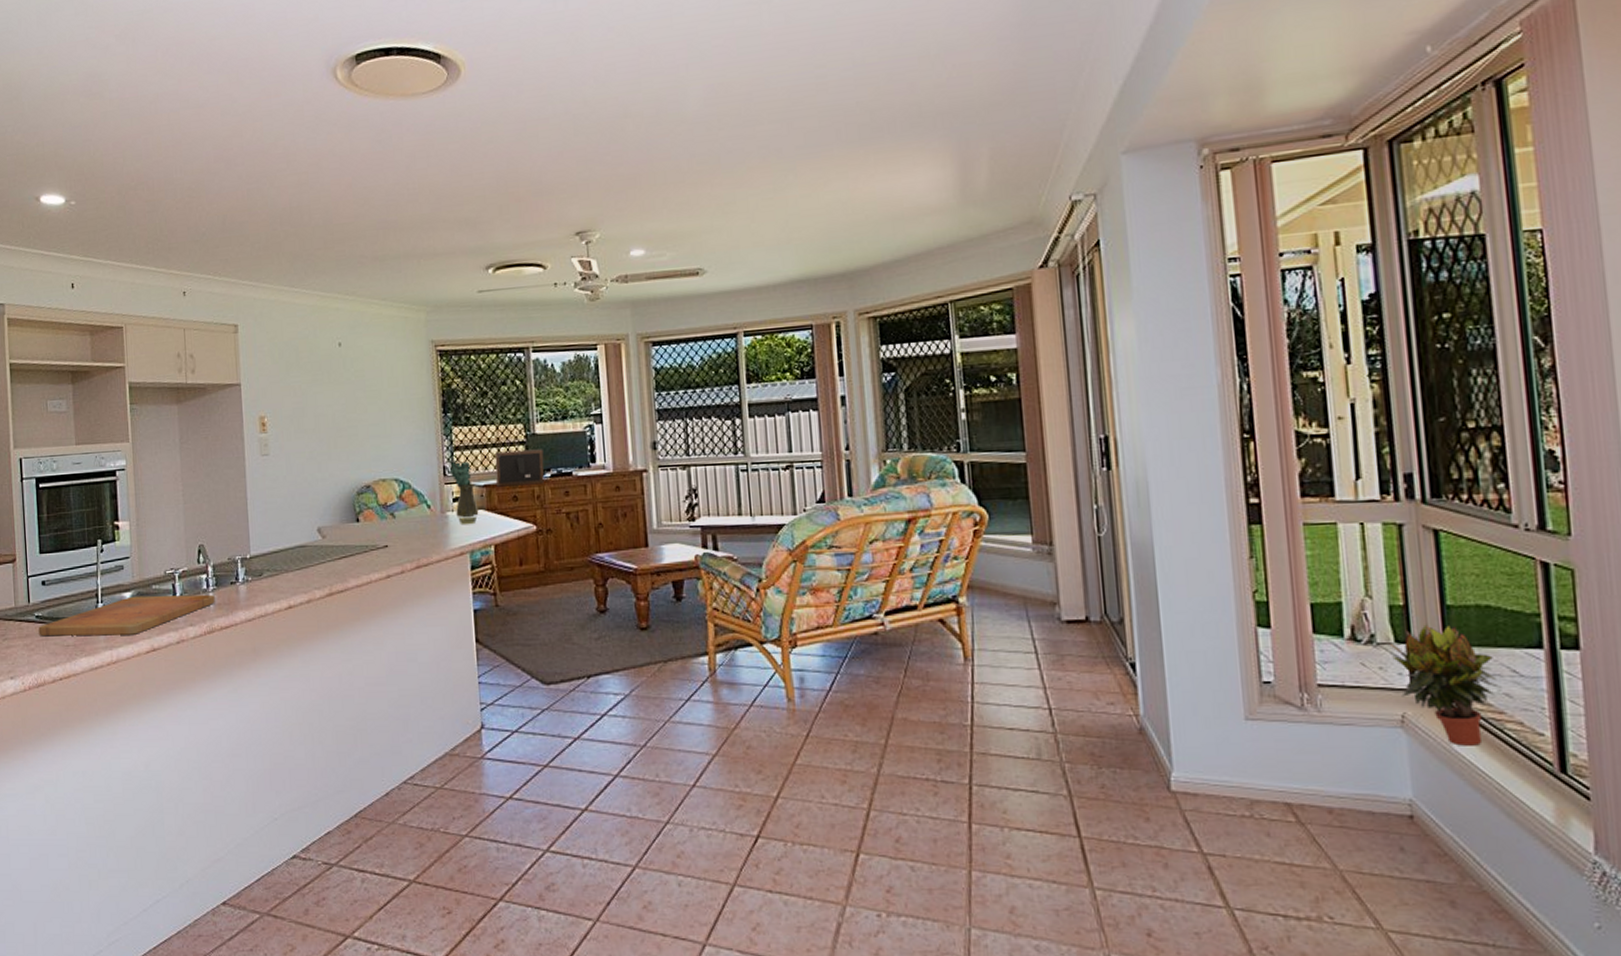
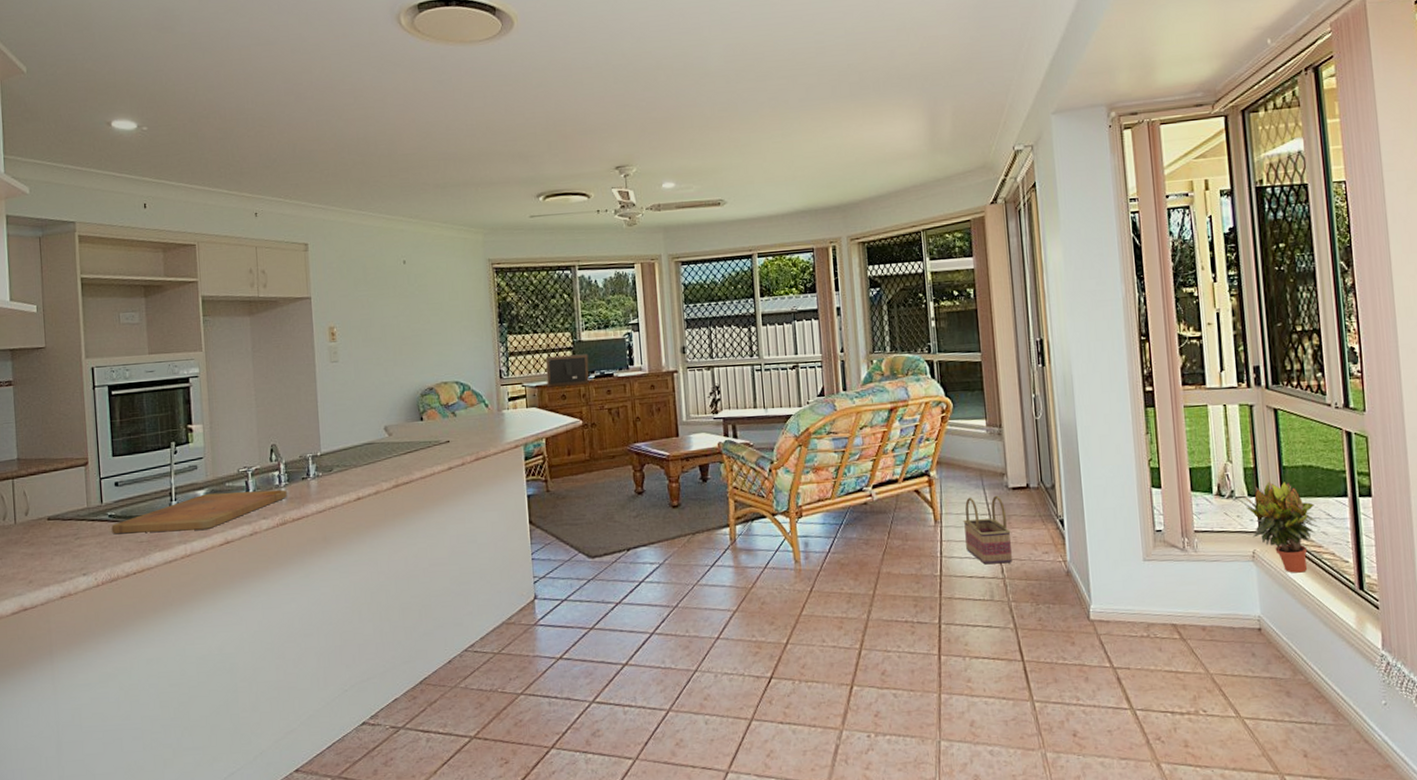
vase: present [449,458,479,526] -> none [505,362,532,422]
basket: none [1001,629,1066,715] -> present [963,495,1012,565]

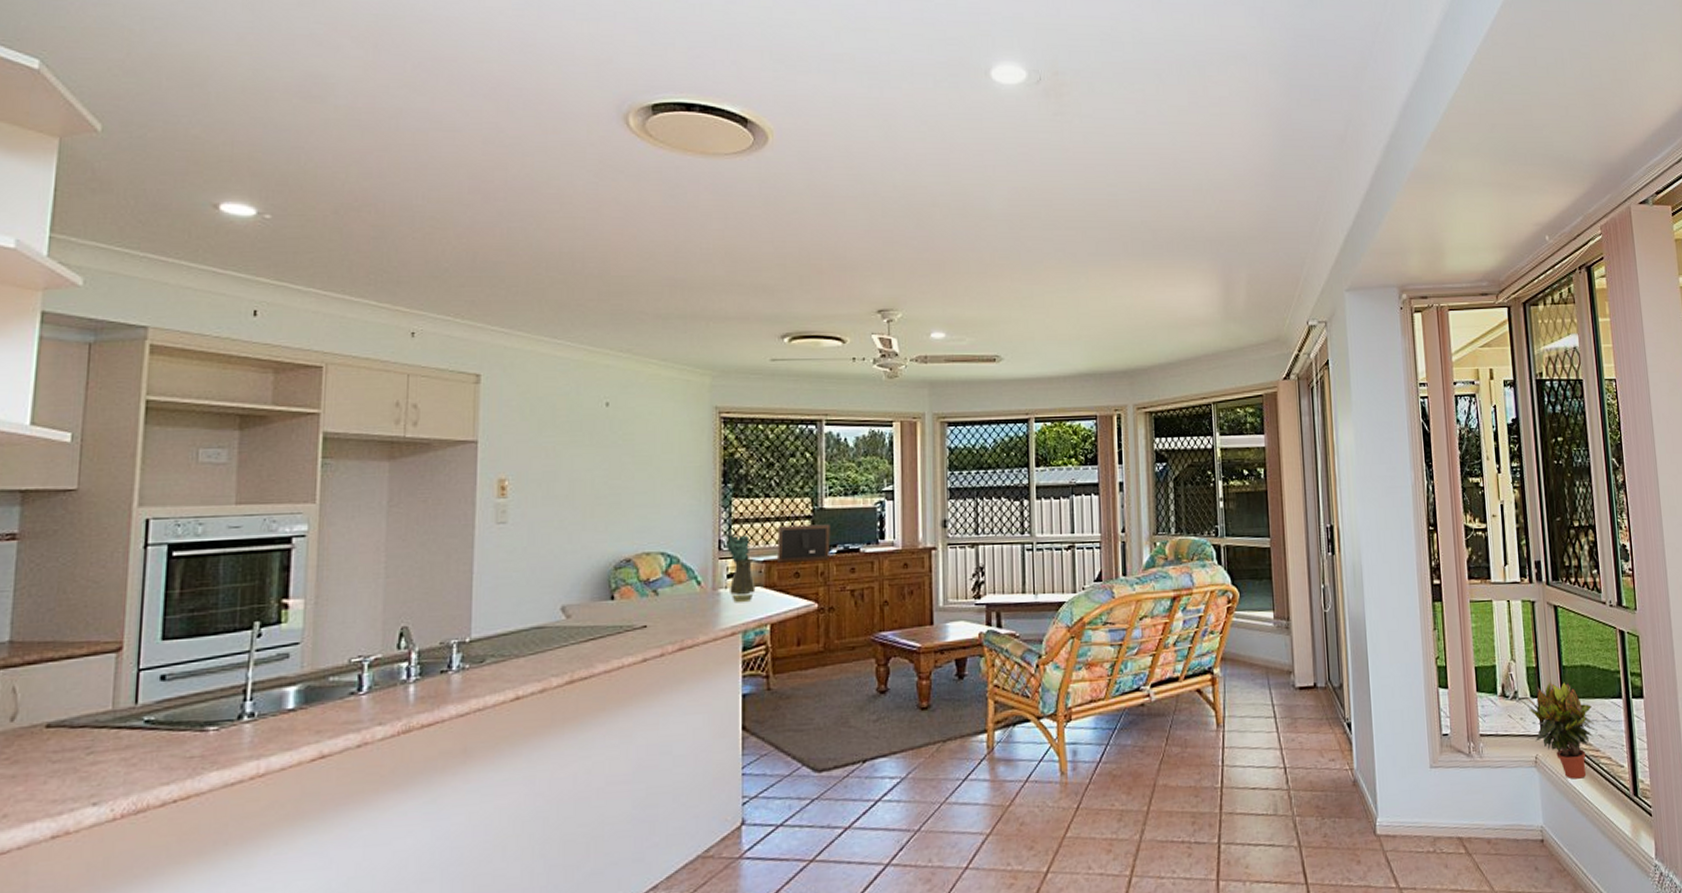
cutting board: present [111,490,287,534] -> none [147,686,417,746]
vase: none [505,362,532,422] -> present [725,531,756,603]
basket: present [963,495,1012,565] -> none [1247,695,1298,775]

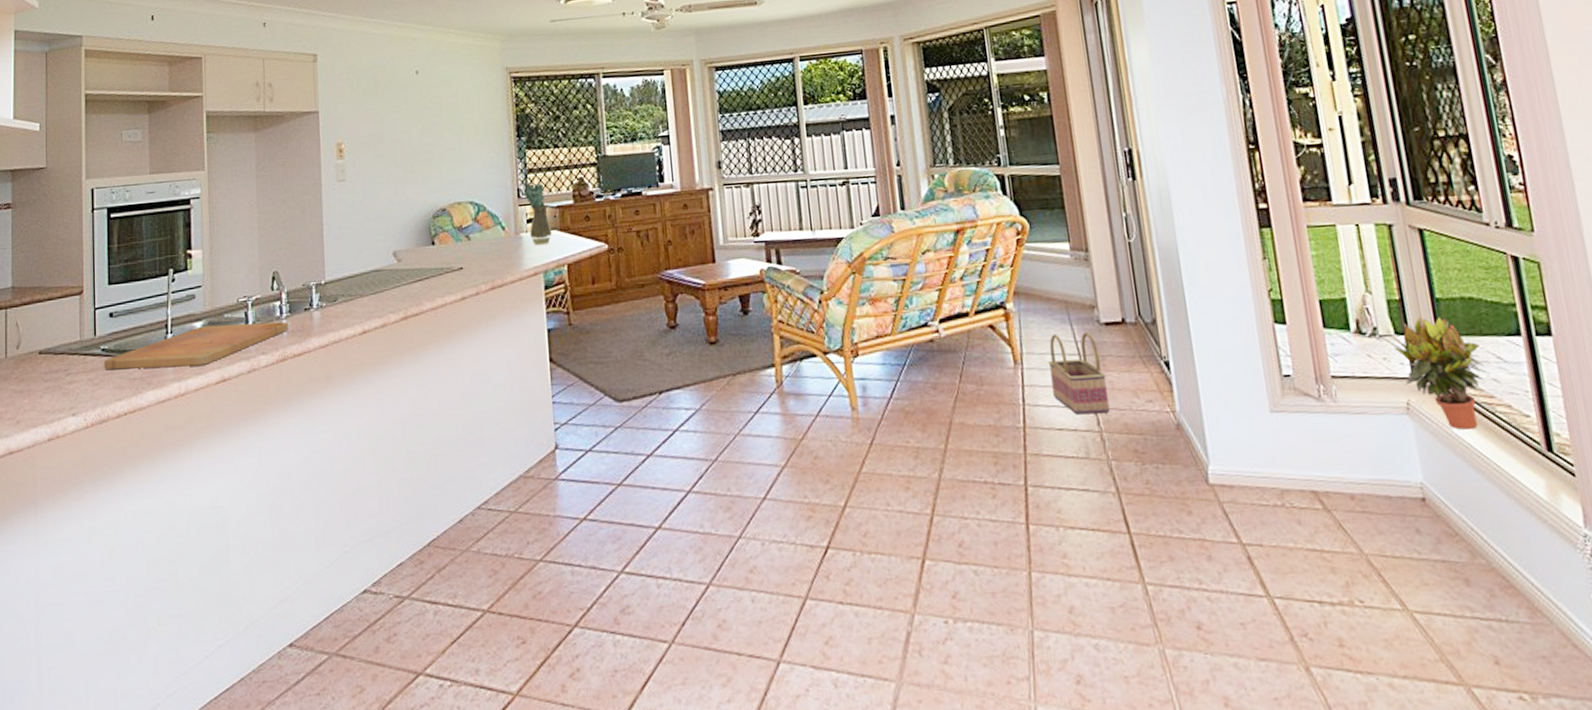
cutting board: none [147,686,417,746] -> present [104,322,288,370]
picture frame: present [777,524,831,563] -> none [567,170,615,208]
basket: none [1247,695,1298,775] -> present [1048,331,1110,415]

